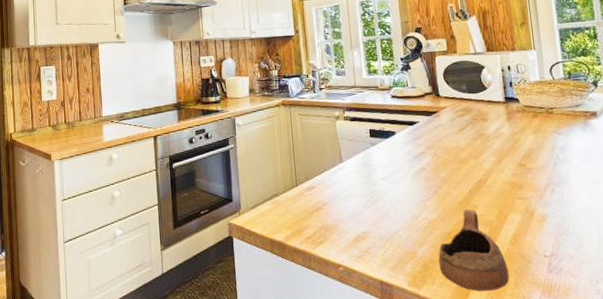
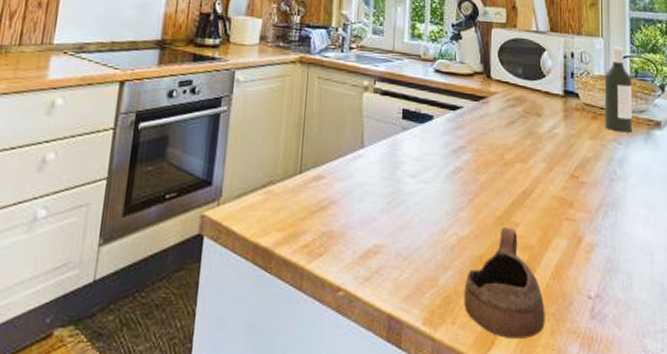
bottle: none [540,55,570,125] -> present [604,46,632,133]

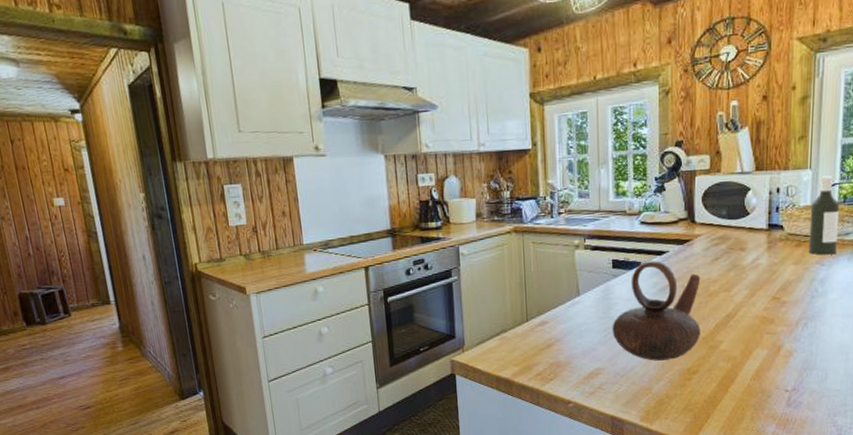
teapot: none [397,115,496,242] -> present [612,261,701,361]
cup: present [464,226,545,339] -> none [675,344,746,425]

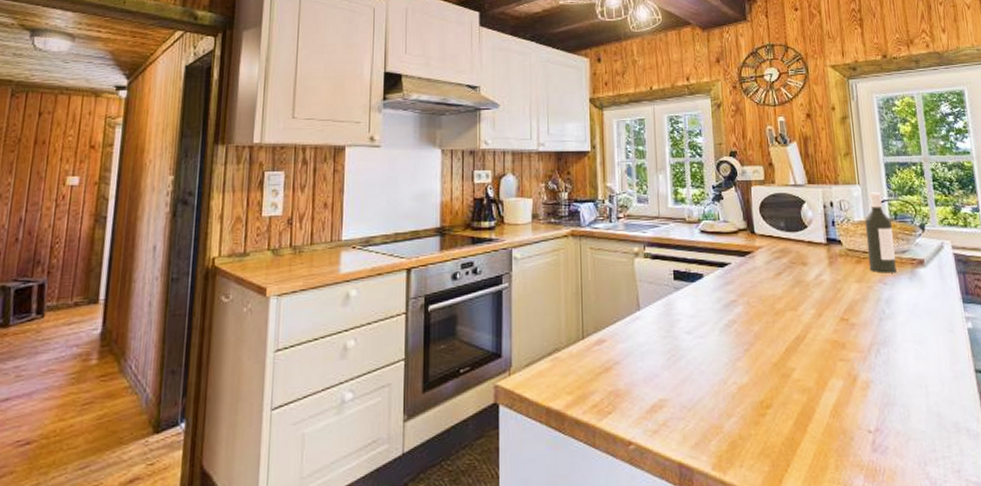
teapot: present [612,261,701,361] -> none [676,273,771,391]

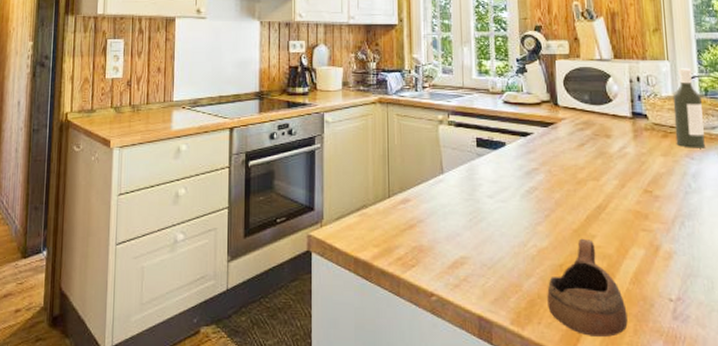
cup: none [748,372,829,476] -> present [547,238,628,337]

